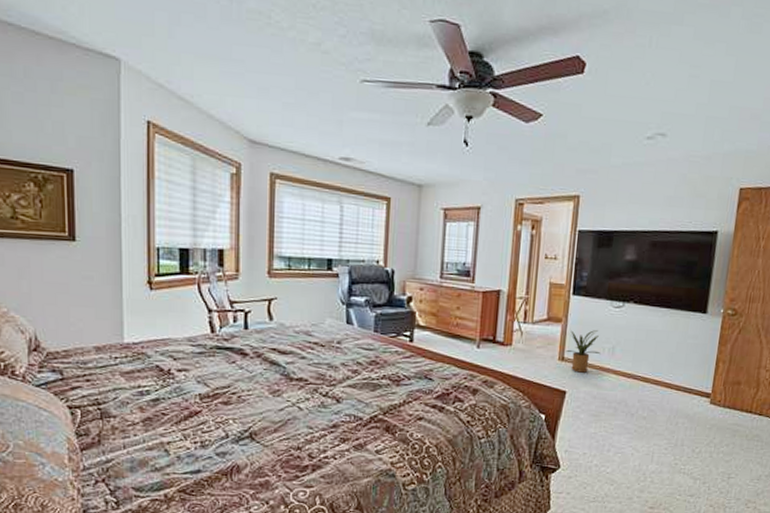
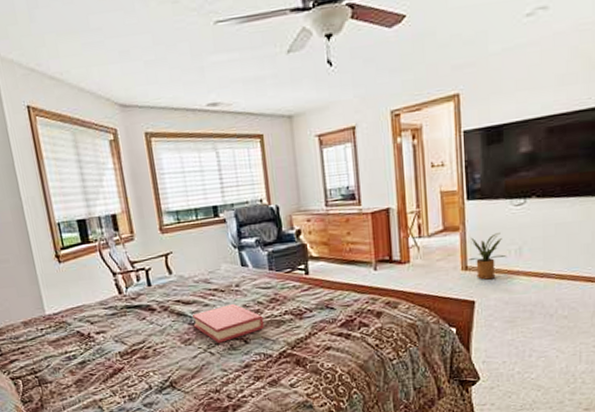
hardback book: none [287,360,360,399] -> present [193,303,264,343]

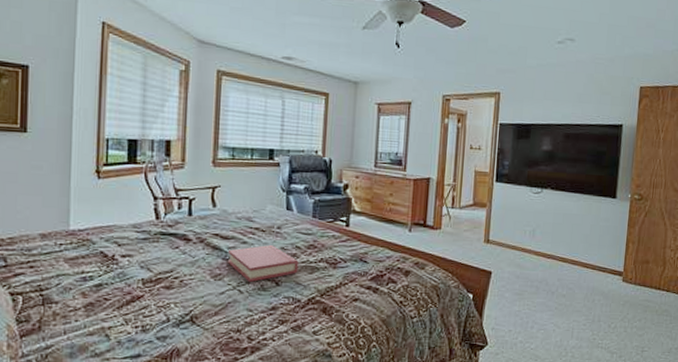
house plant: present [463,233,507,280] -> none [488,214,523,254]

